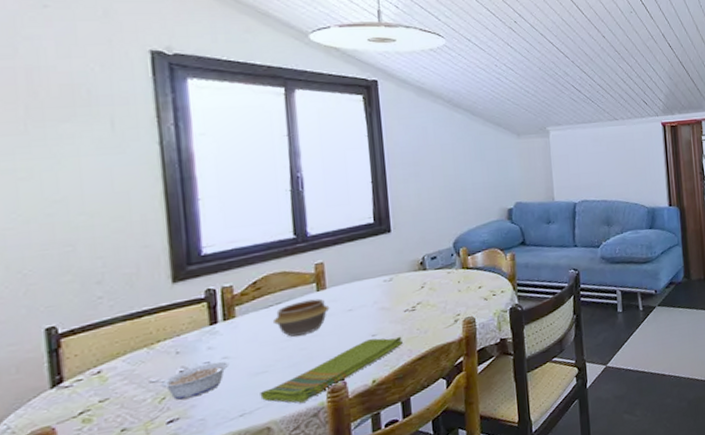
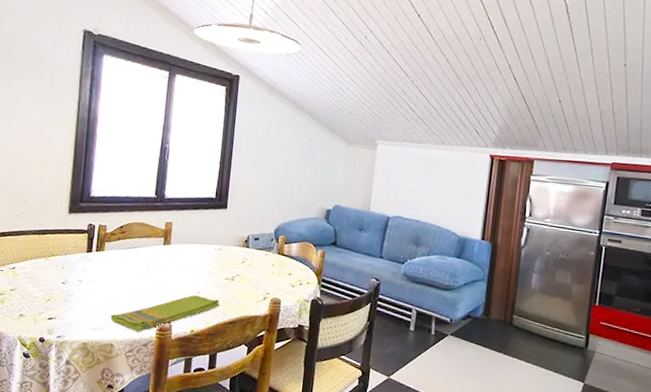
legume: present [149,361,230,400] -> none [42,281,95,305]
bowl: present [272,298,330,337] -> none [128,249,171,278]

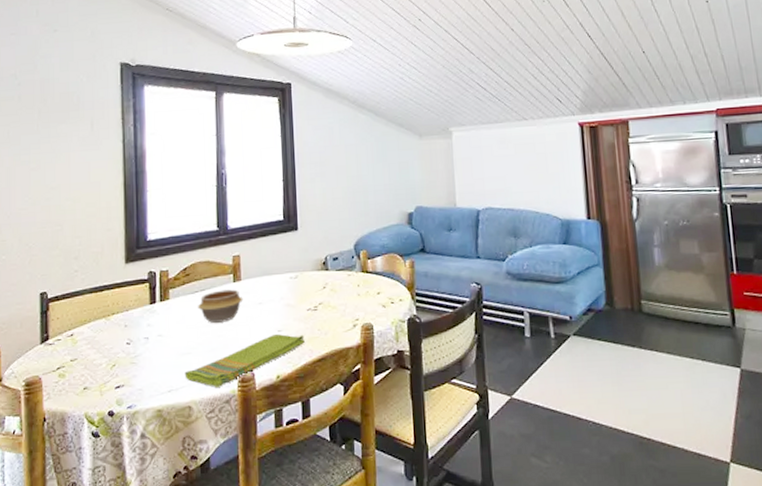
bowl: none [128,249,171,278] -> present [197,289,244,323]

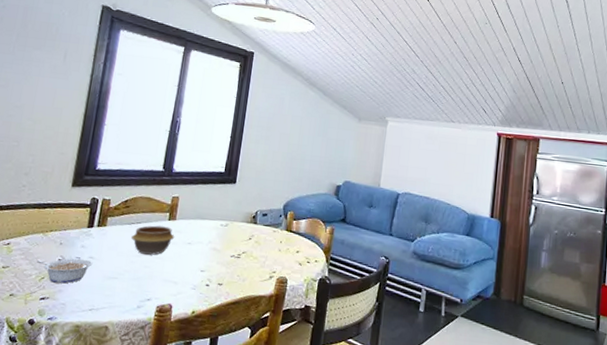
legume: none [105,338,163,368] -> present [37,258,93,284]
dish towel: present [184,334,305,387] -> none [107,273,224,313]

